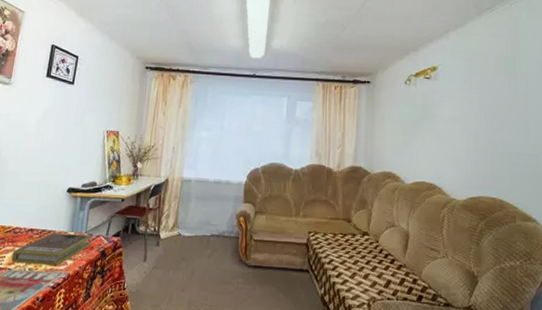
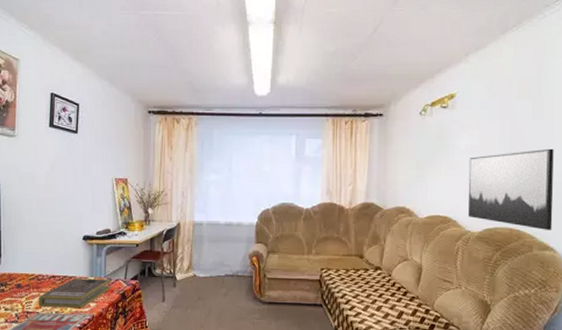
wall art: none [452,121,533,201] -> present [468,148,554,230]

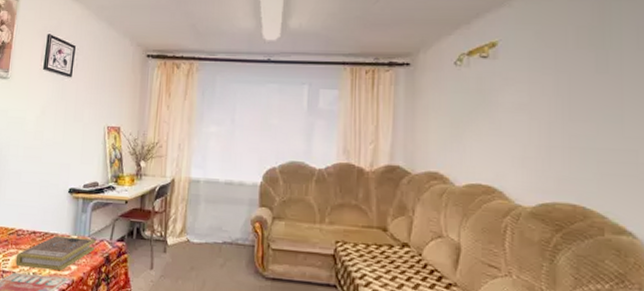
wall art: present [468,148,554,230] -> none [516,108,629,210]

